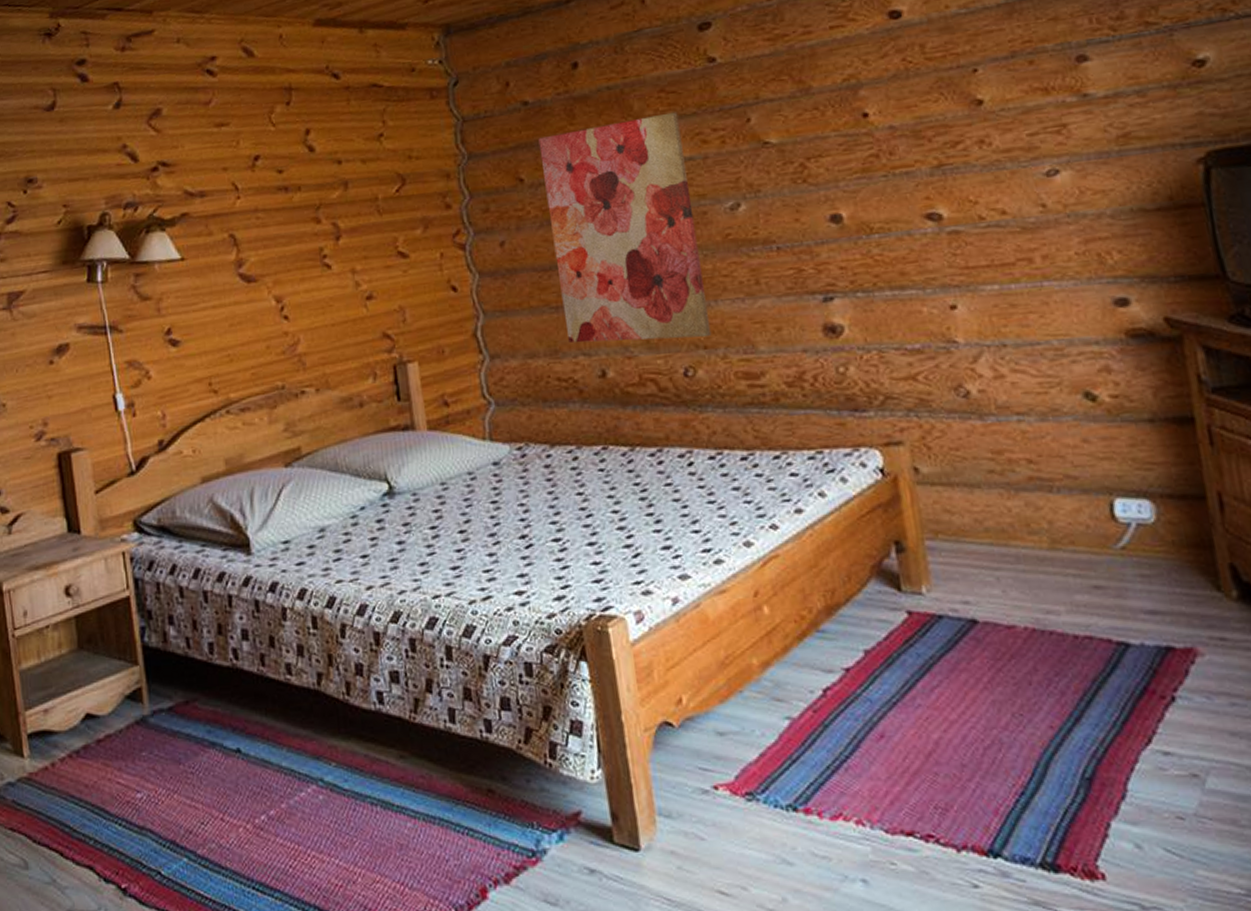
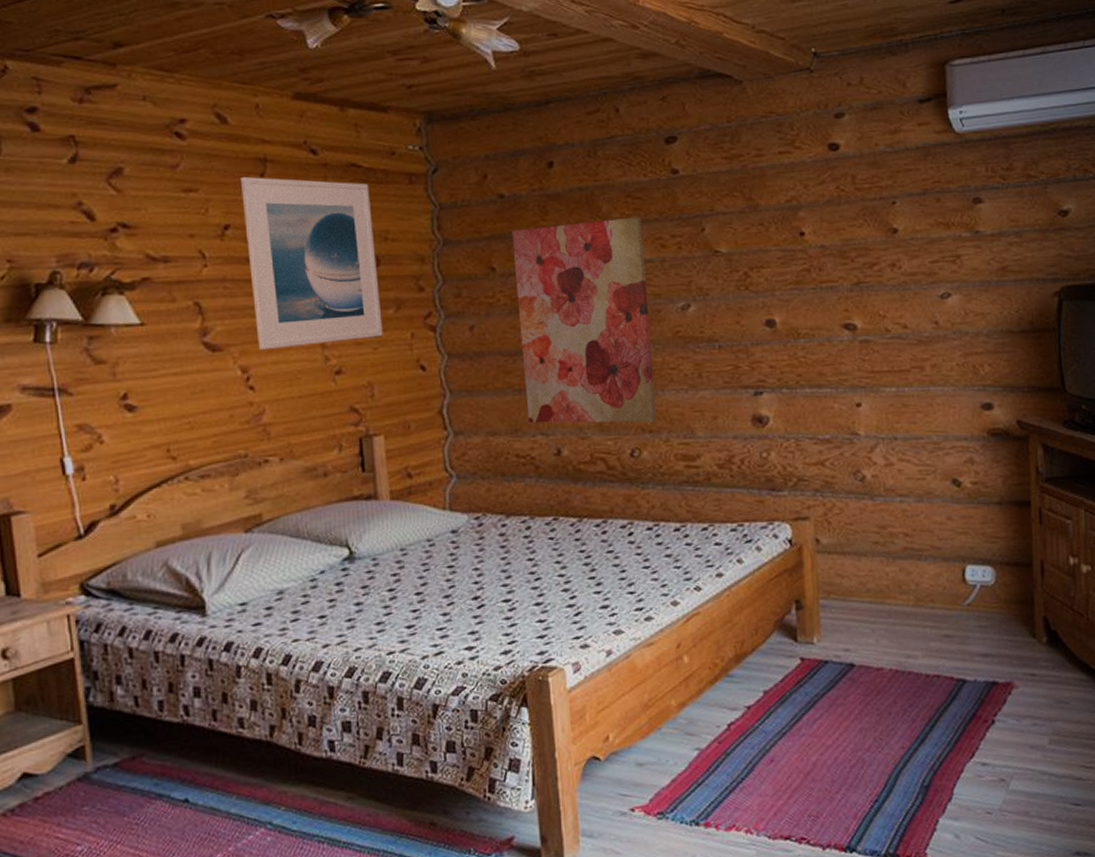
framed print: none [267,102,412,278] -> present [240,176,383,350]

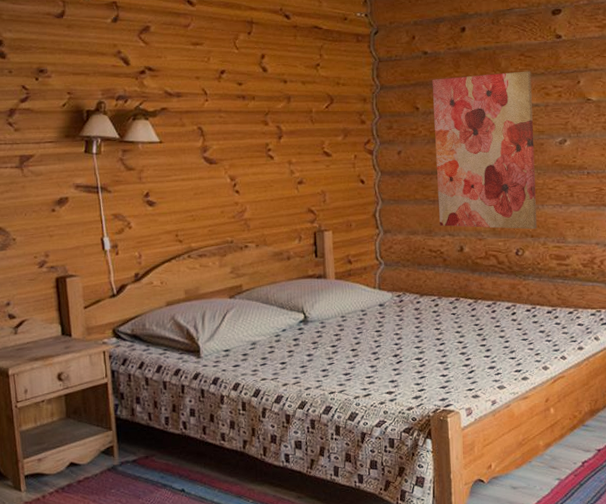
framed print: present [240,176,383,350] -> none [233,34,334,164]

